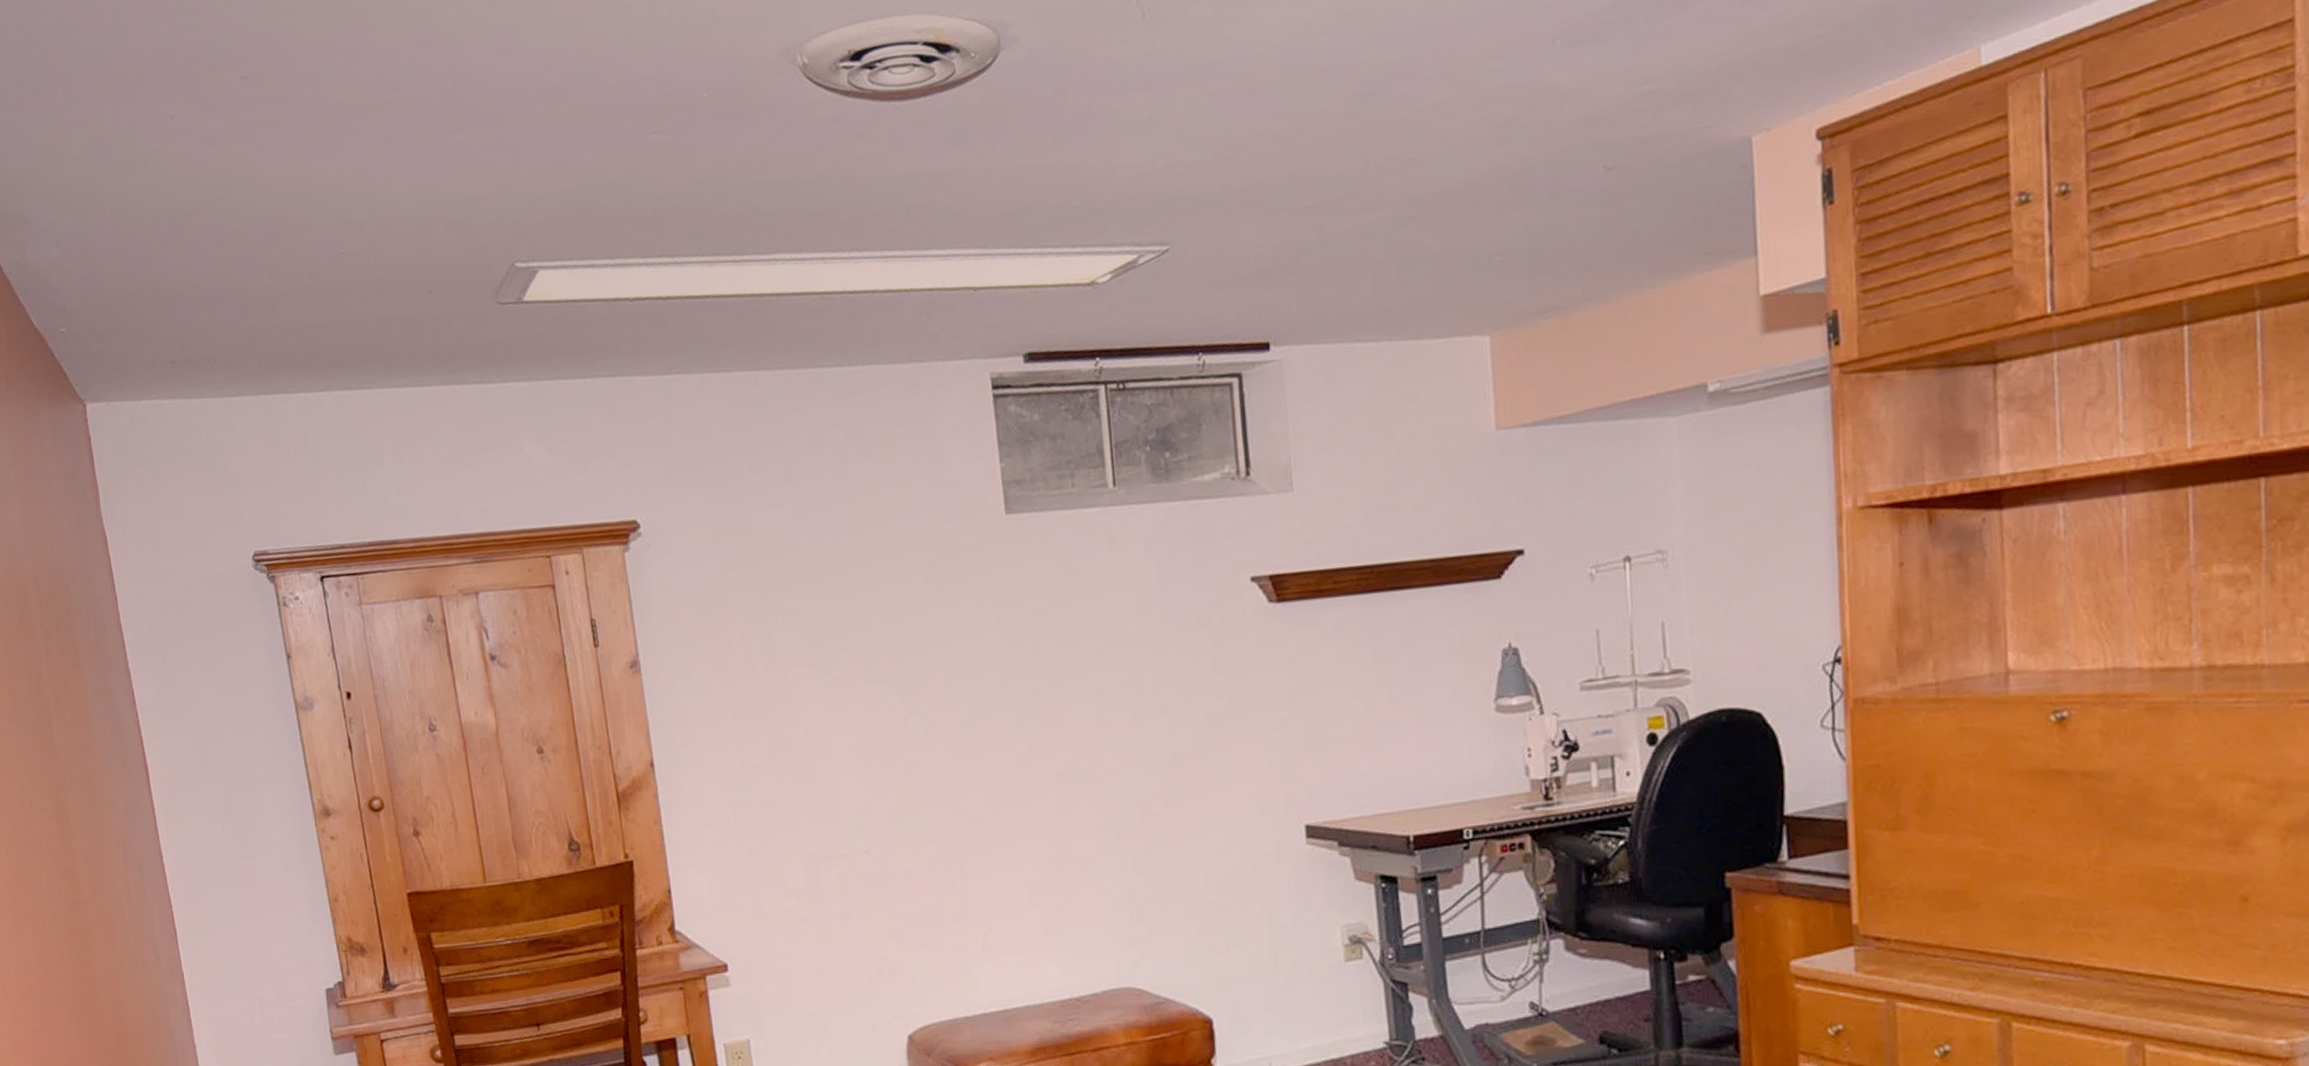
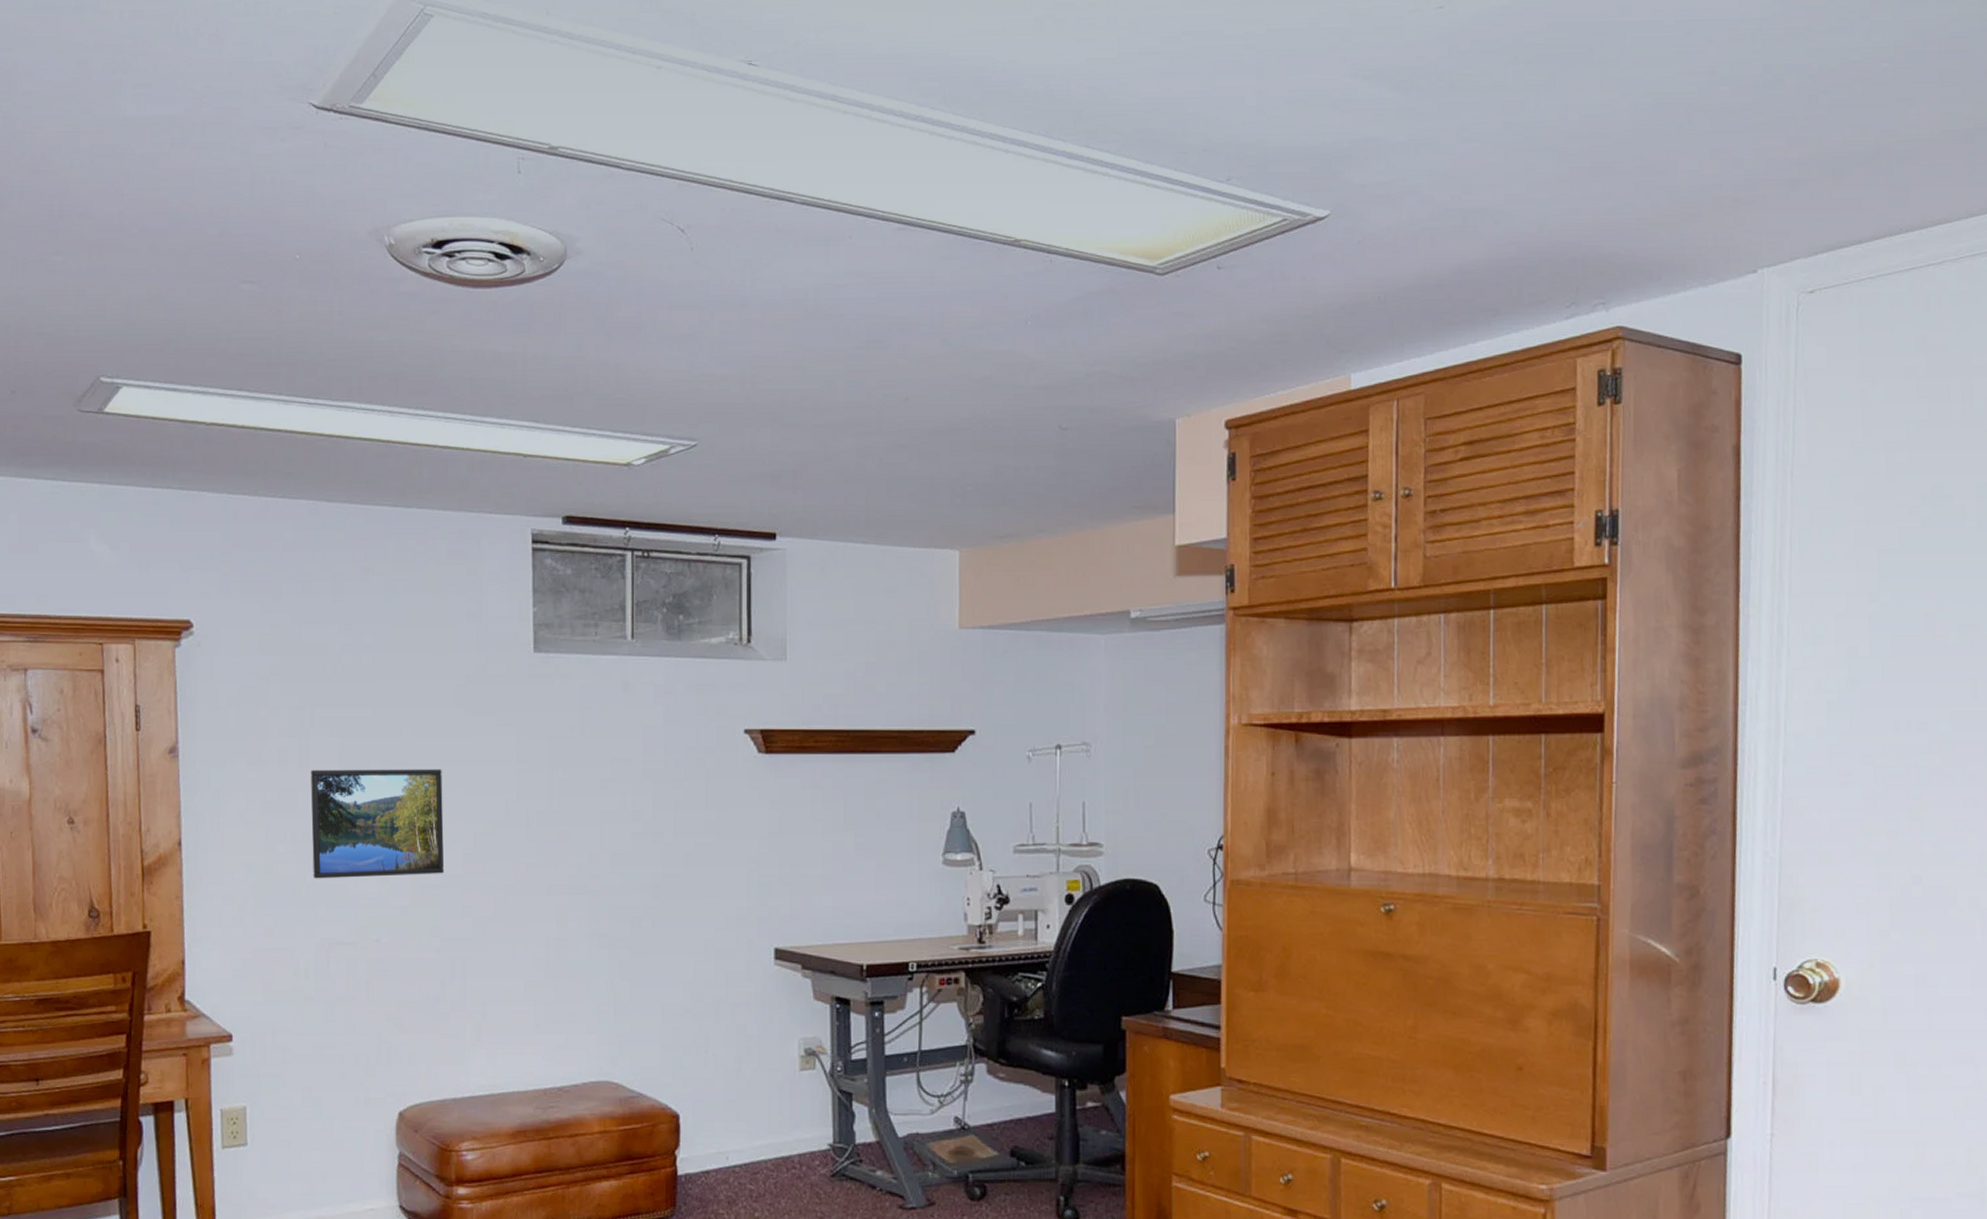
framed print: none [779,656,931,791] -> present [311,769,445,879]

